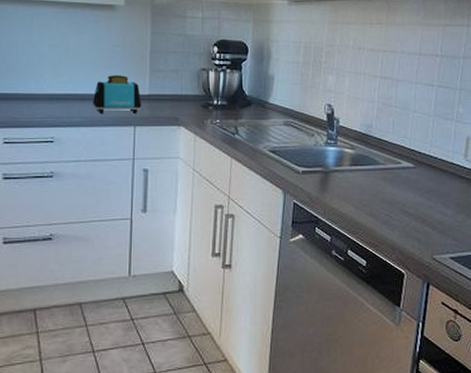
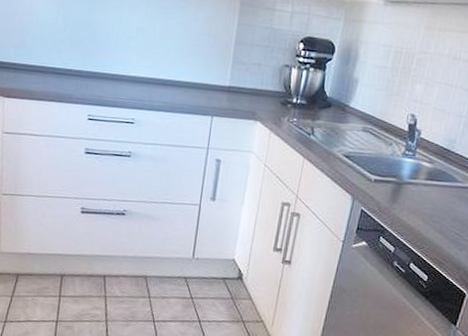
toaster: present [93,75,142,113] -> none [174,63,222,104]

